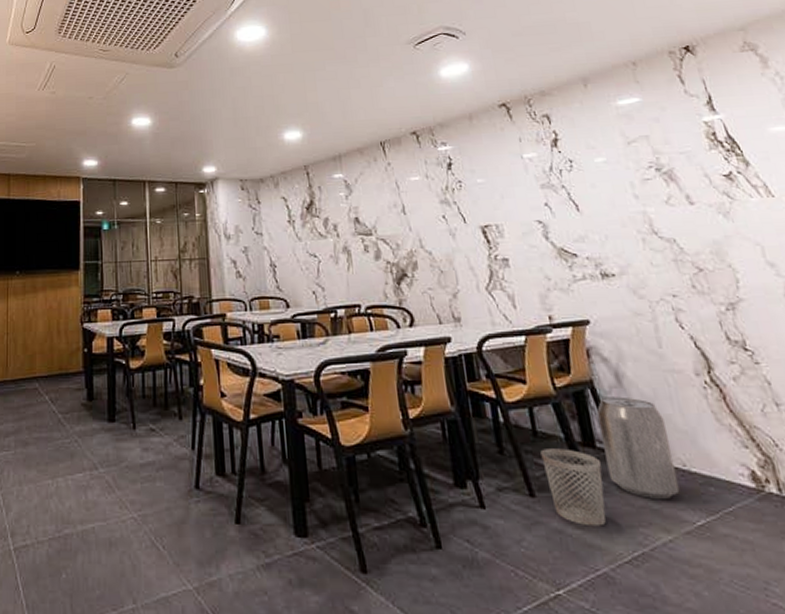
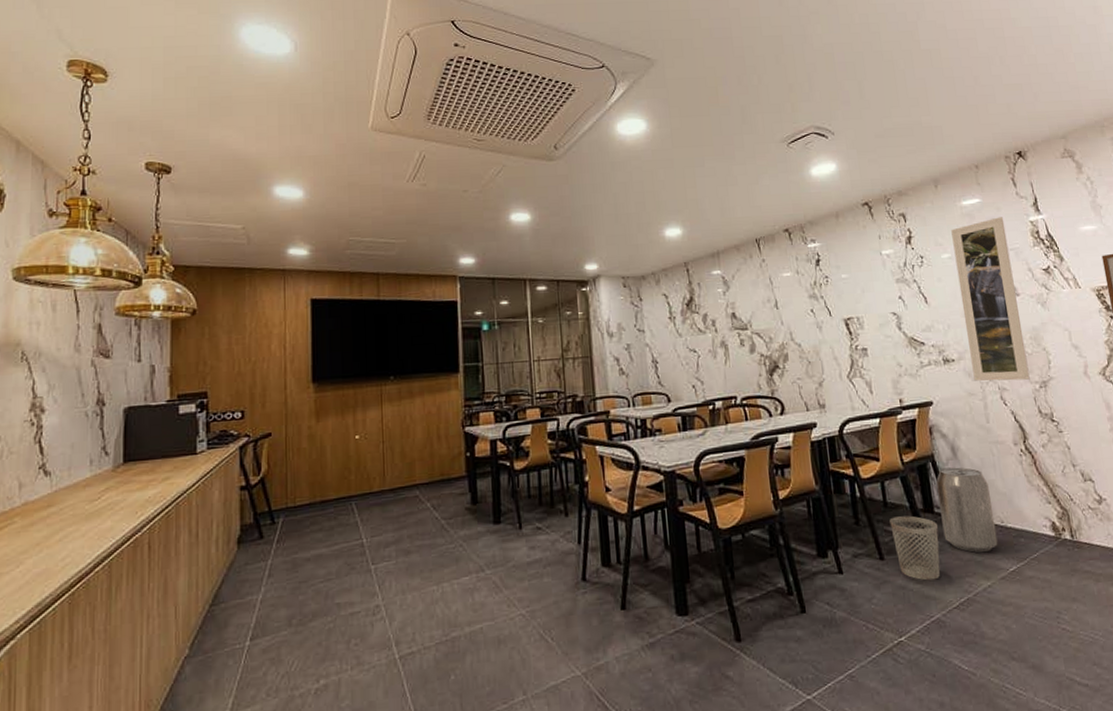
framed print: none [605,117,713,301] -> present [951,217,1030,381]

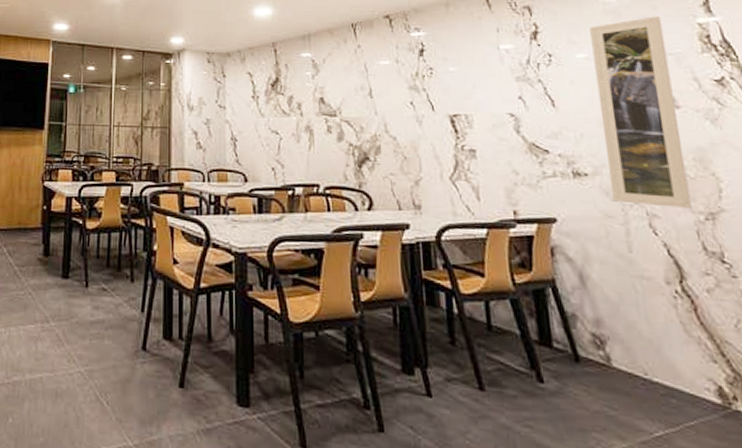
wastebasket: present [889,515,941,581] -> none [494,344,558,427]
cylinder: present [936,467,998,553] -> none [557,297,639,407]

